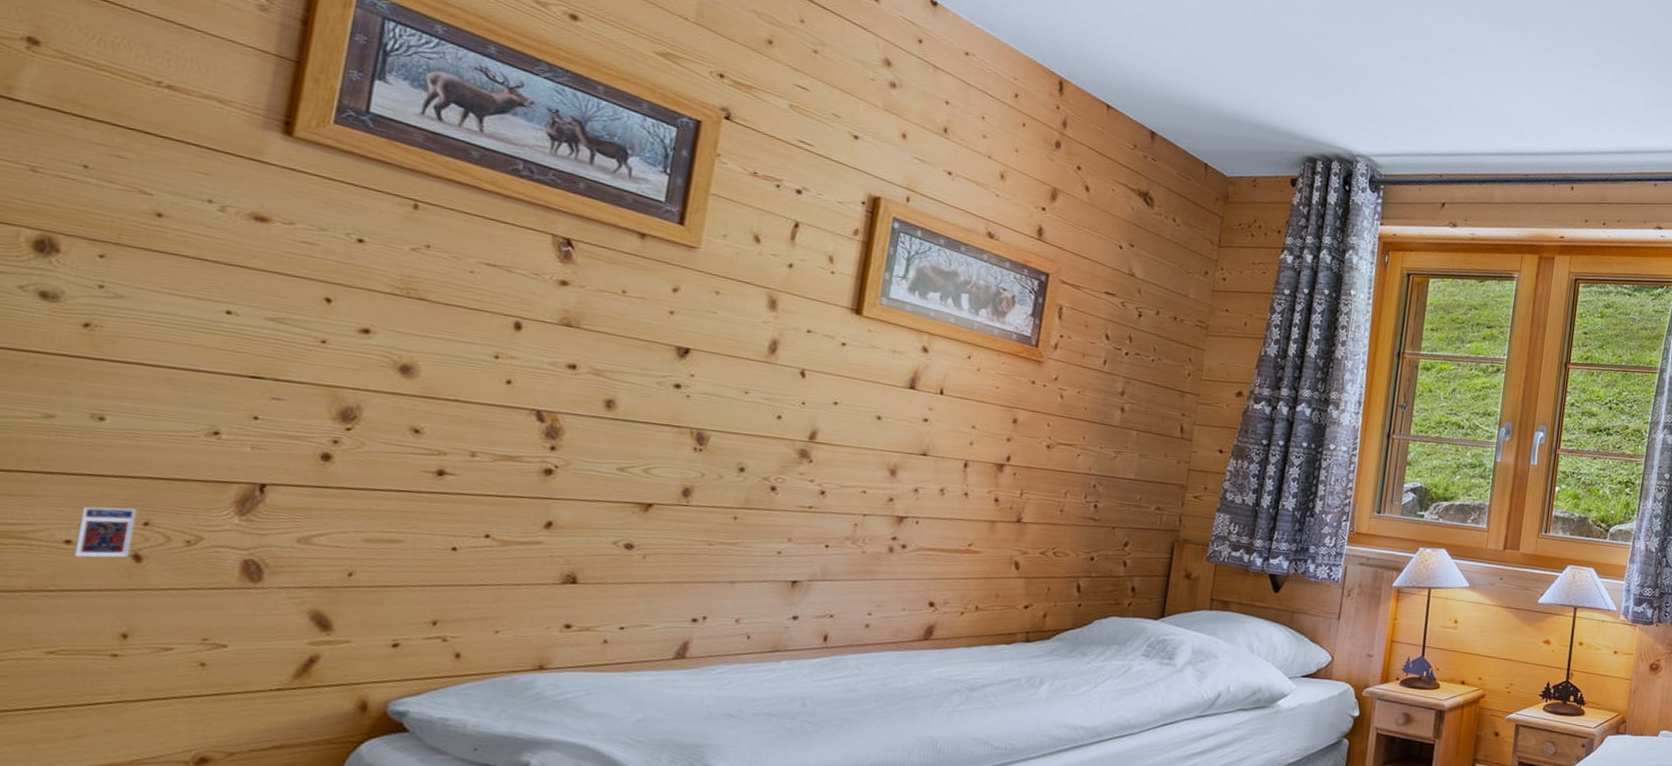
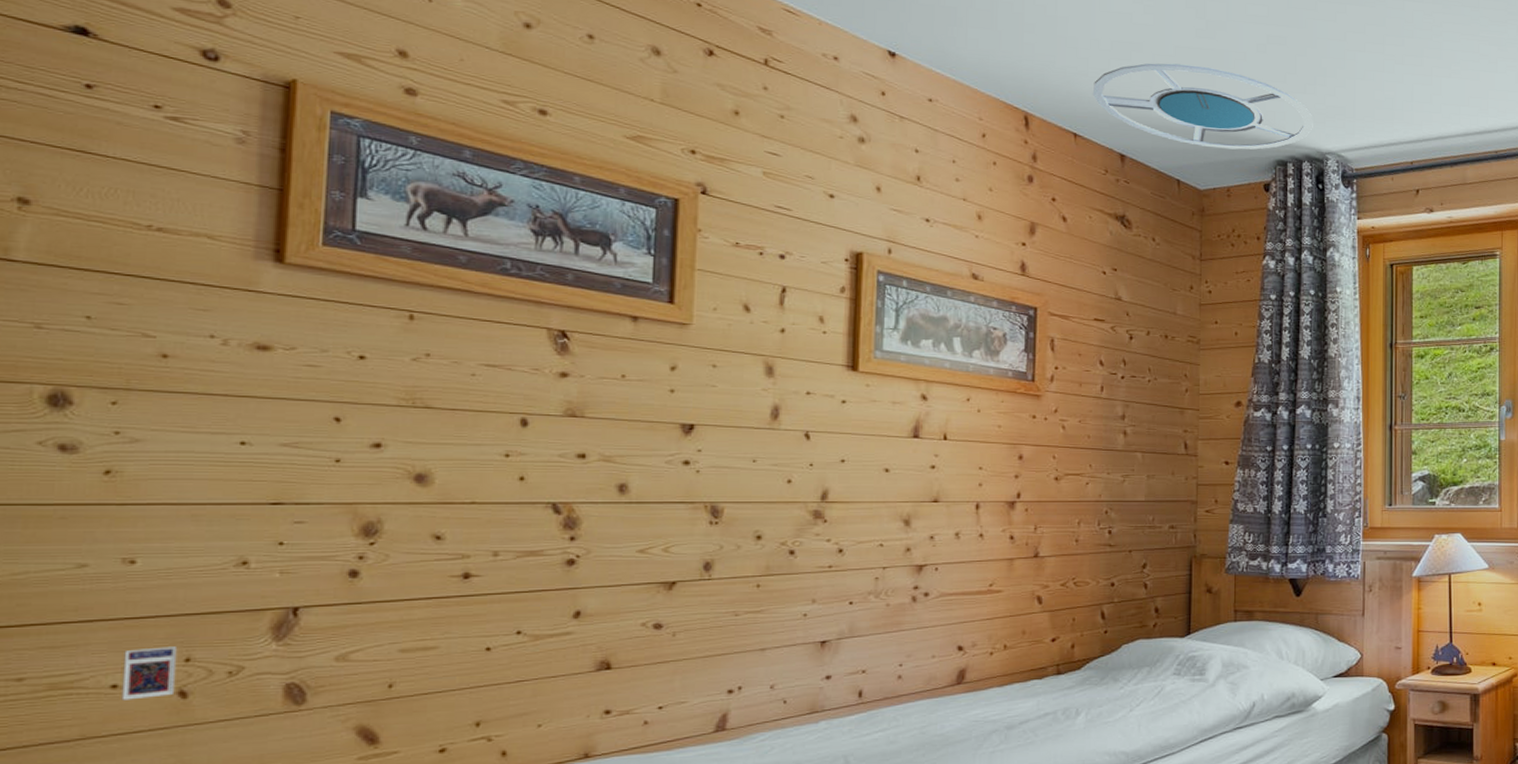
ceiling lamp: none [1130,43,1348,144] -> present [1092,63,1313,150]

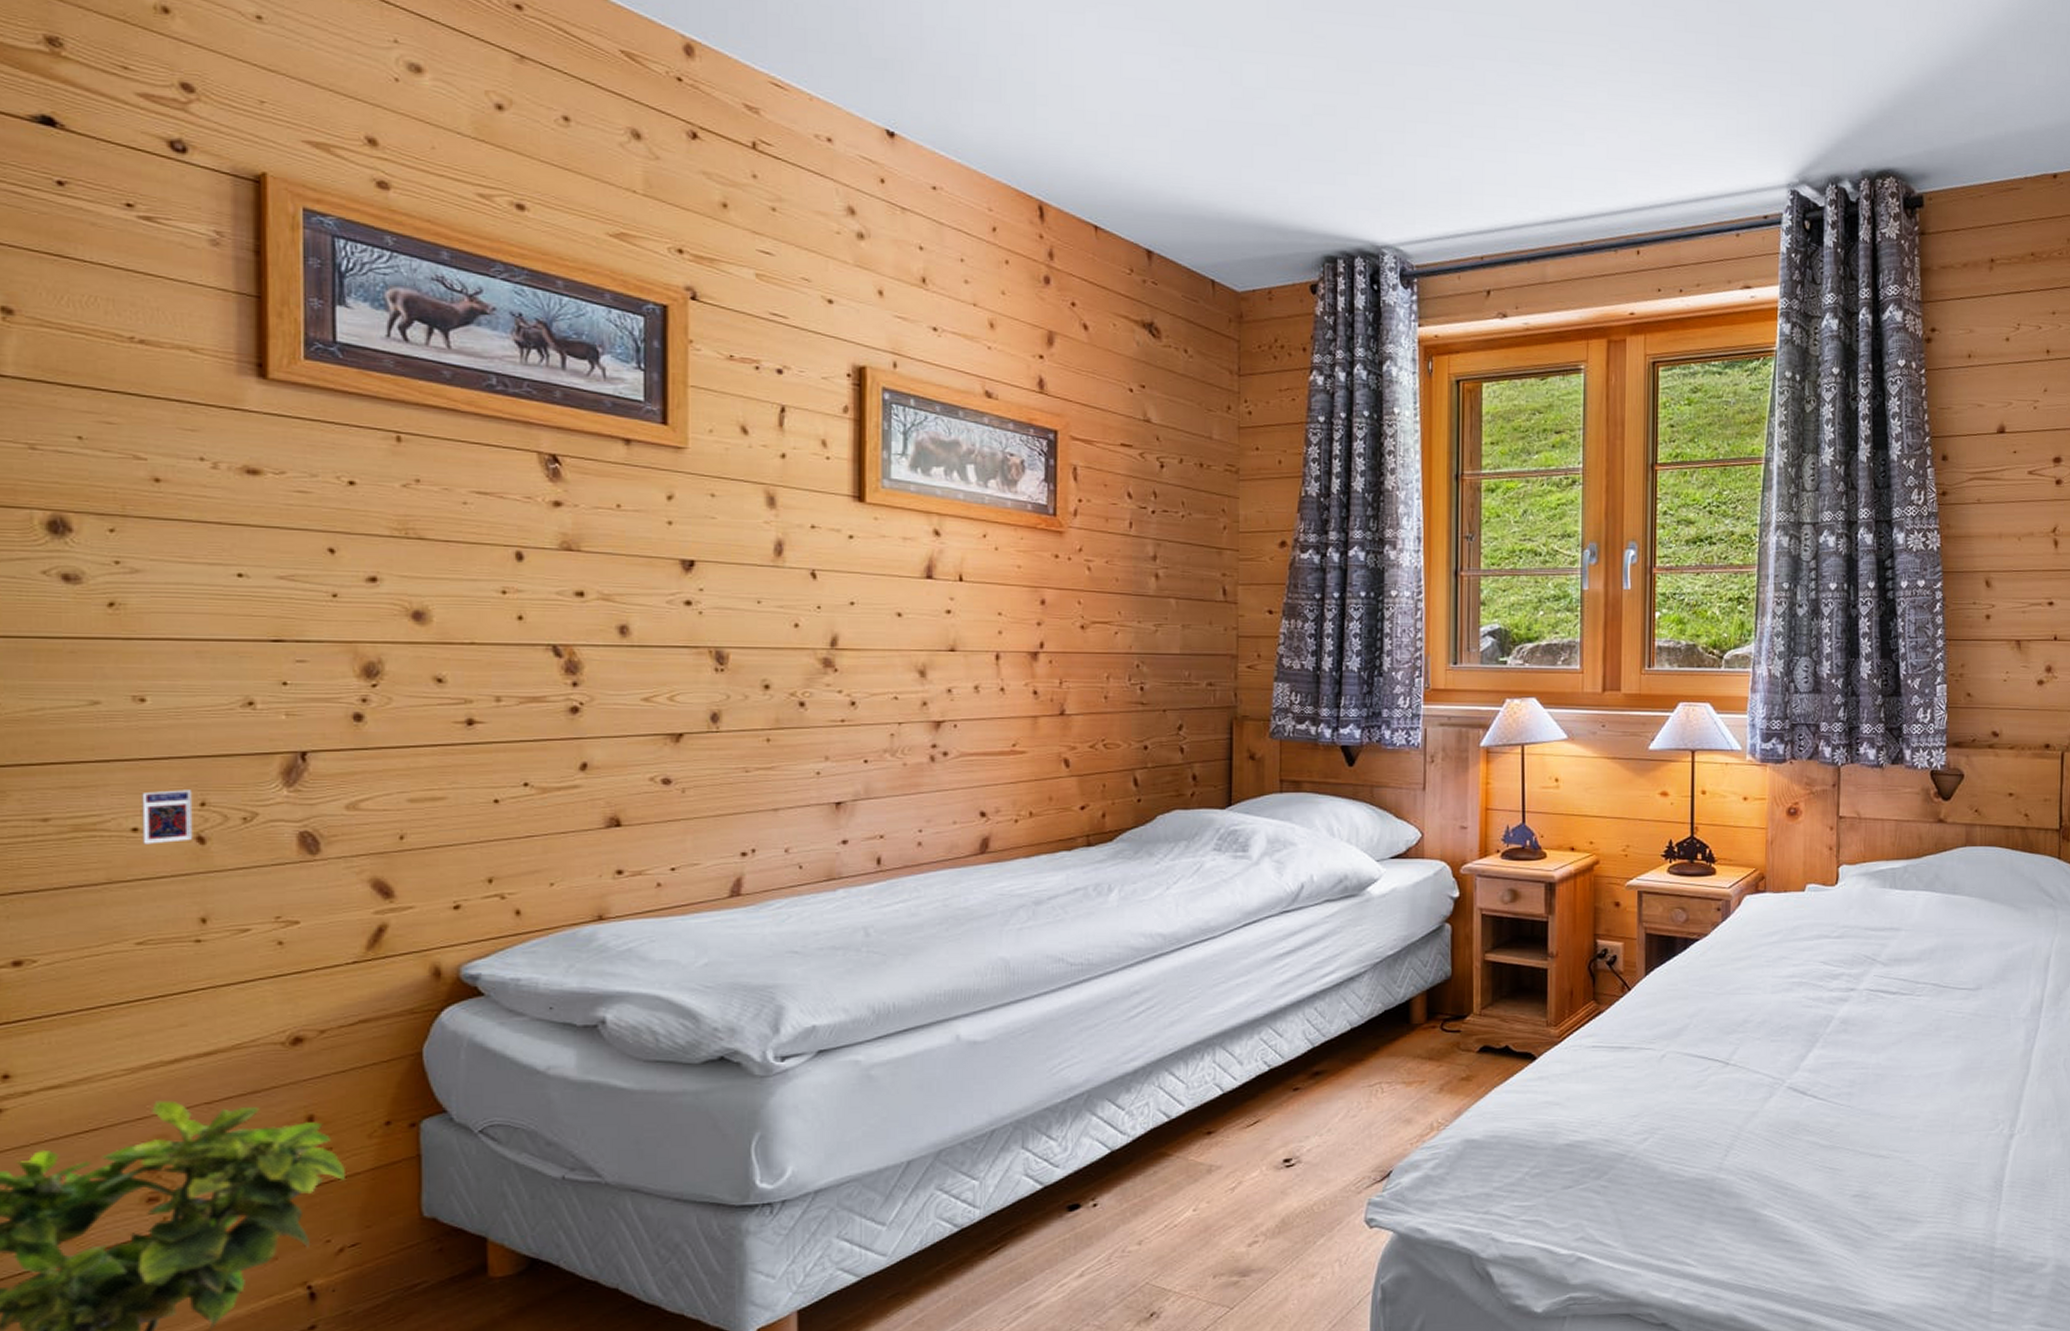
ceiling lamp: present [1092,63,1313,150] -> none [1114,140,1367,244]

